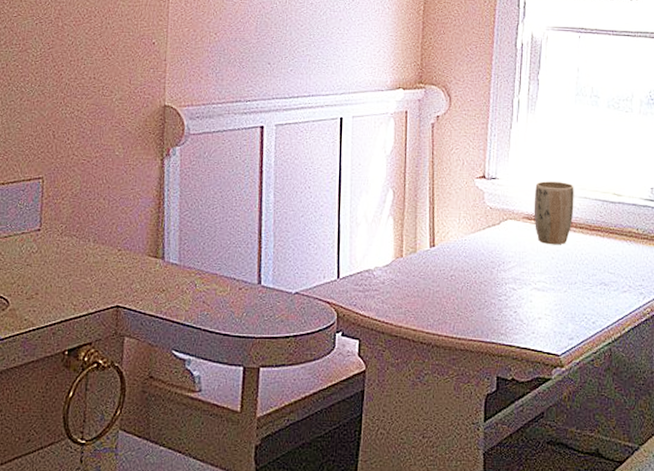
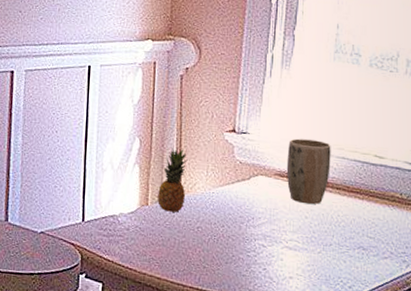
fruit: none [412,196,440,262] -> present [157,147,188,212]

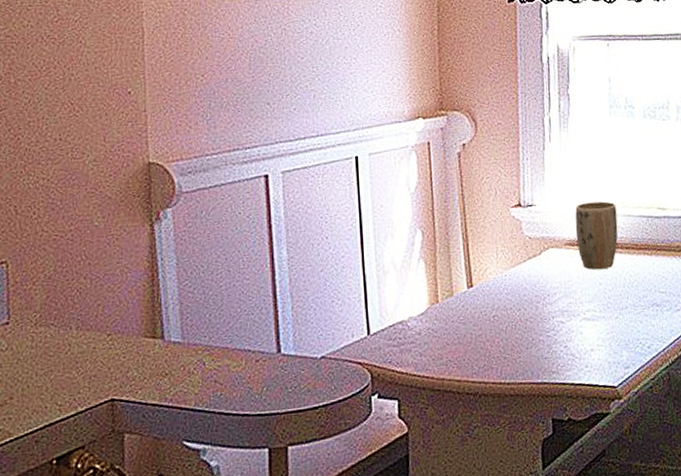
fruit: present [157,147,188,212] -> none [447,233,478,305]

